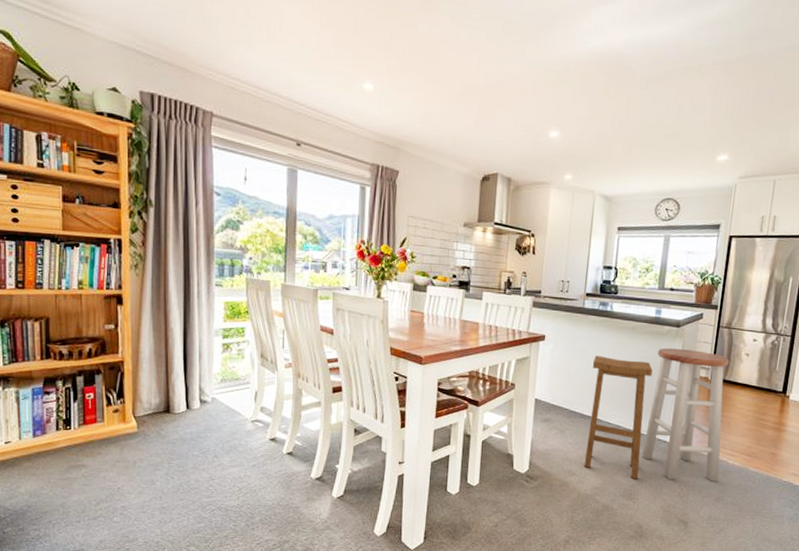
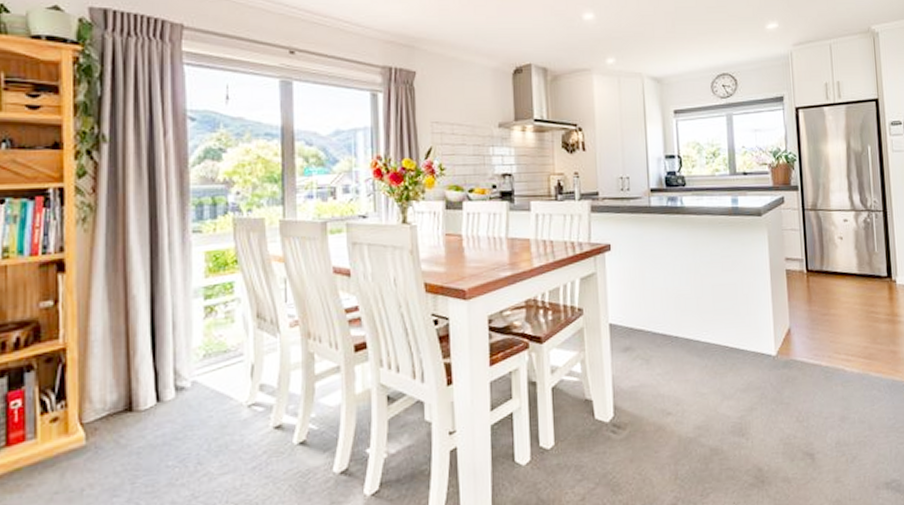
bar stool: present [584,355,653,480] -> none [670,260,747,409]
bar stool: present [641,348,729,482] -> none [742,240,840,403]

